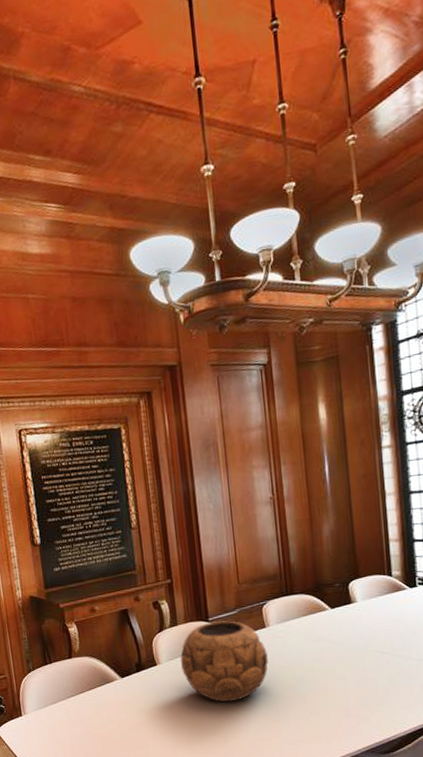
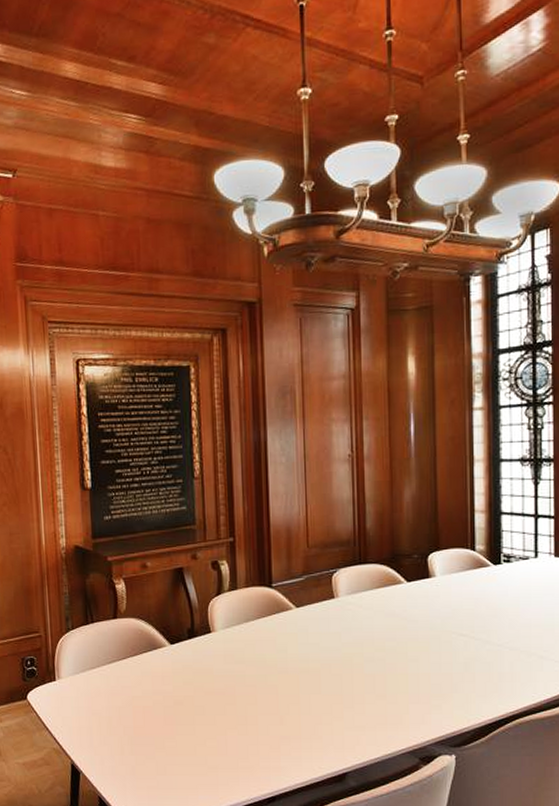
decorative bowl: present [180,620,268,703] -> none [237,587,335,679]

